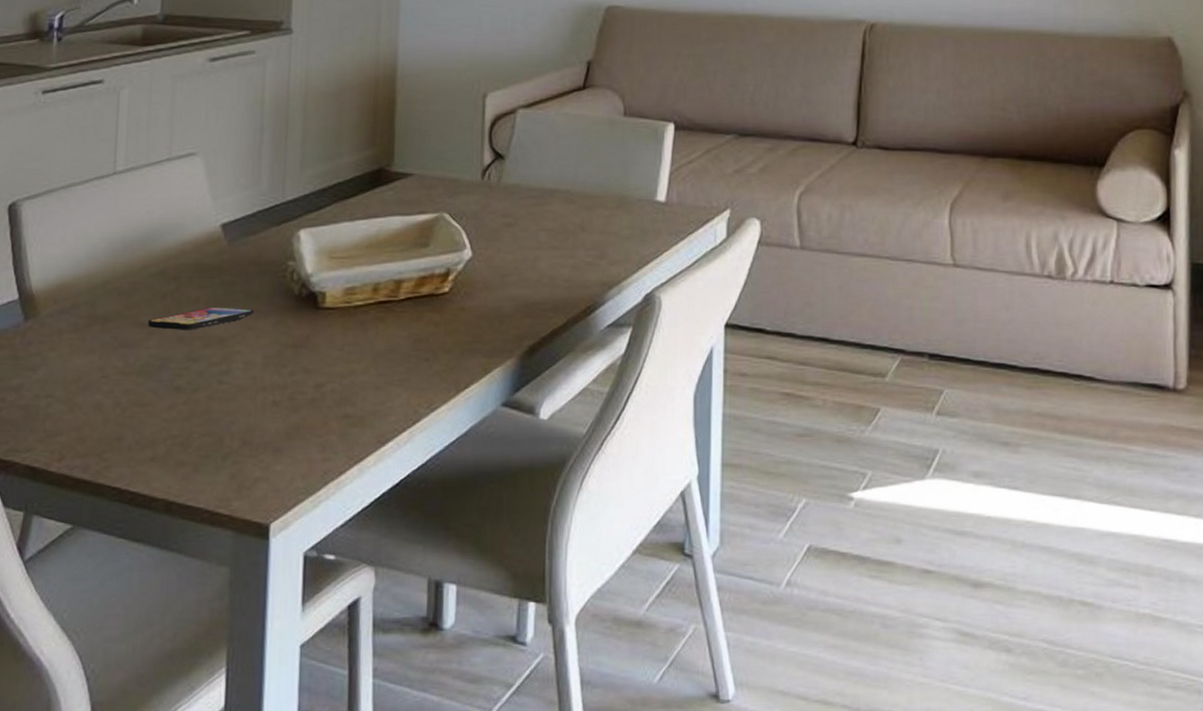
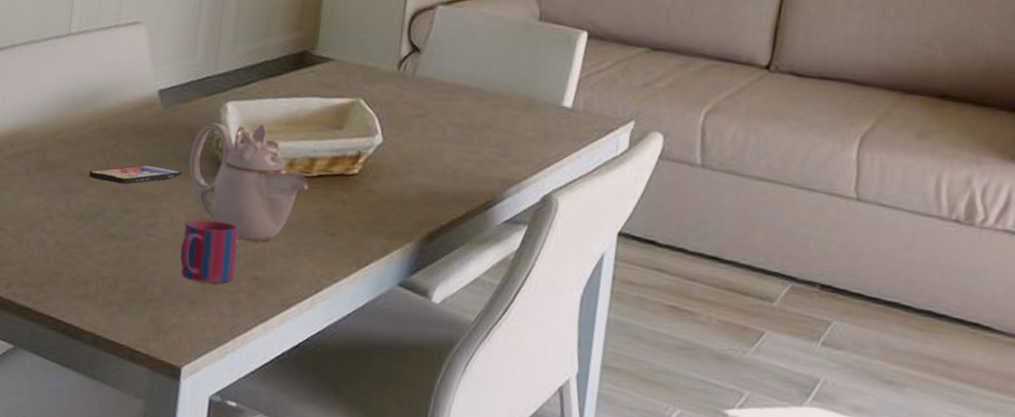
mug: none [259,359,323,428] -> present [180,219,238,284]
teapot: none [261,250,397,377] -> present [189,122,309,242]

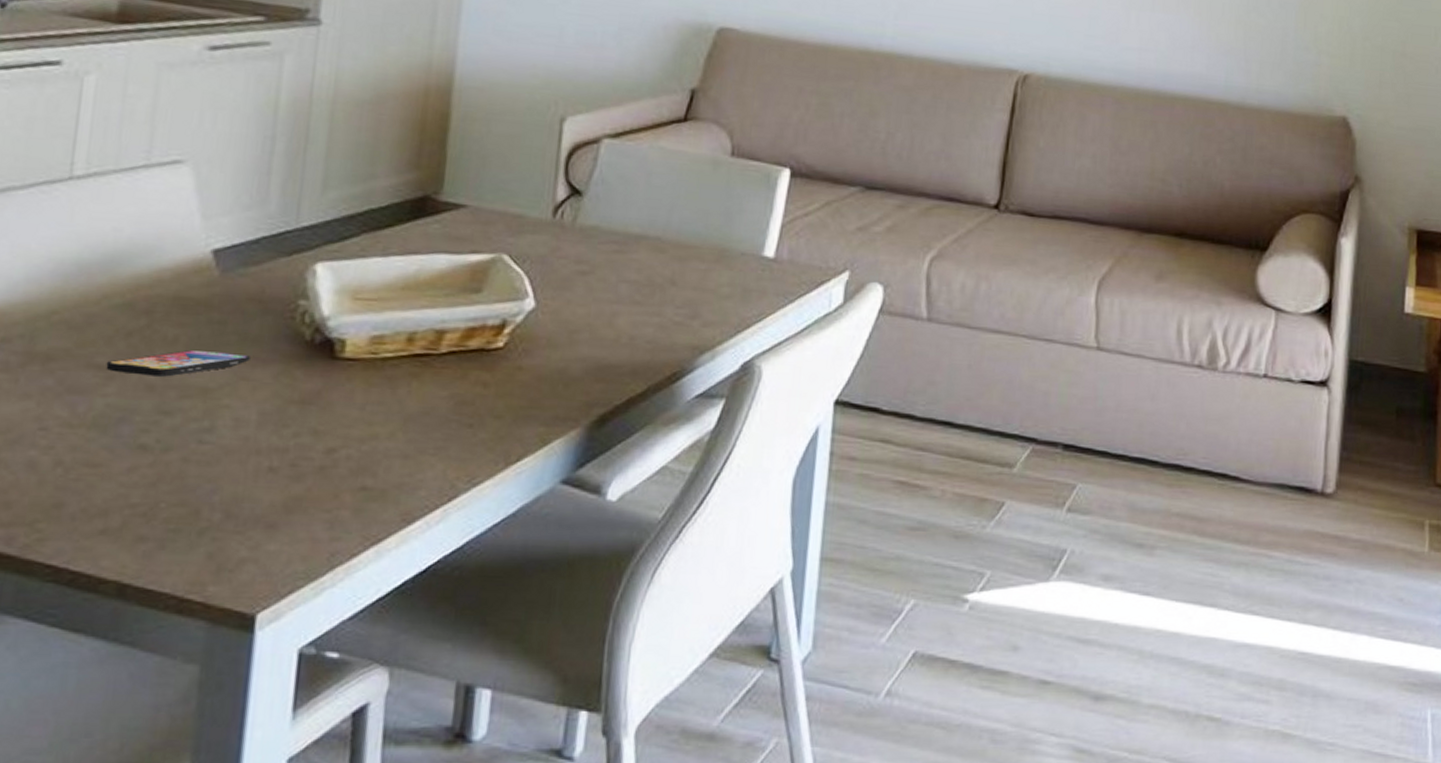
mug: present [180,219,238,284] -> none [250,417,336,500]
teapot: present [189,122,309,242] -> none [260,290,436,442]

